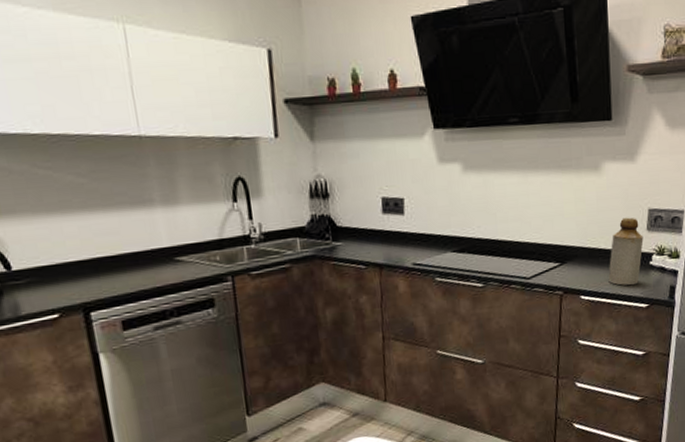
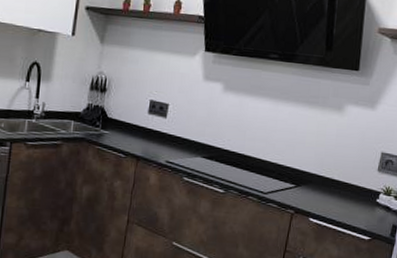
bottle: present [608,217,644,286] -> none [337,156,374,218]

